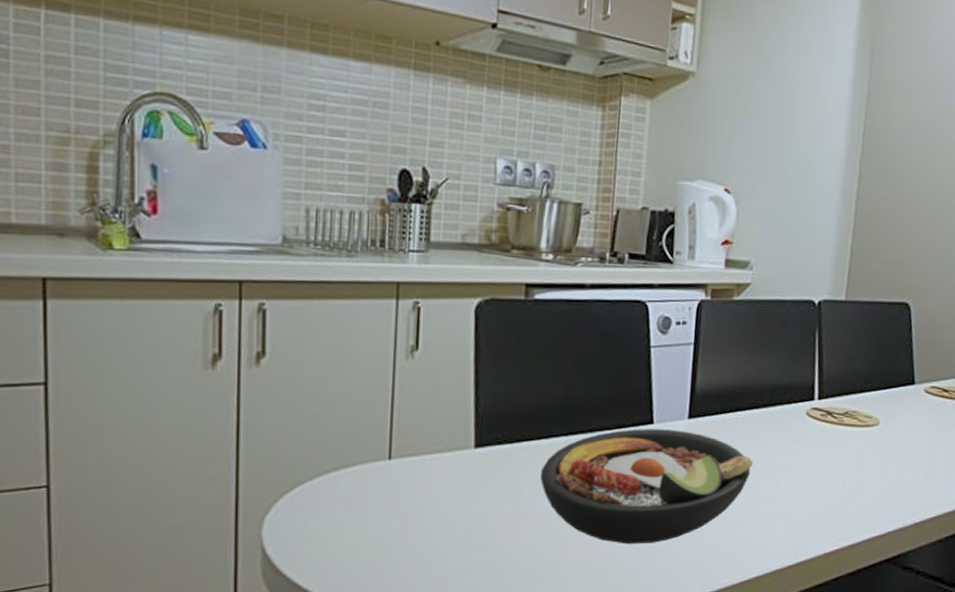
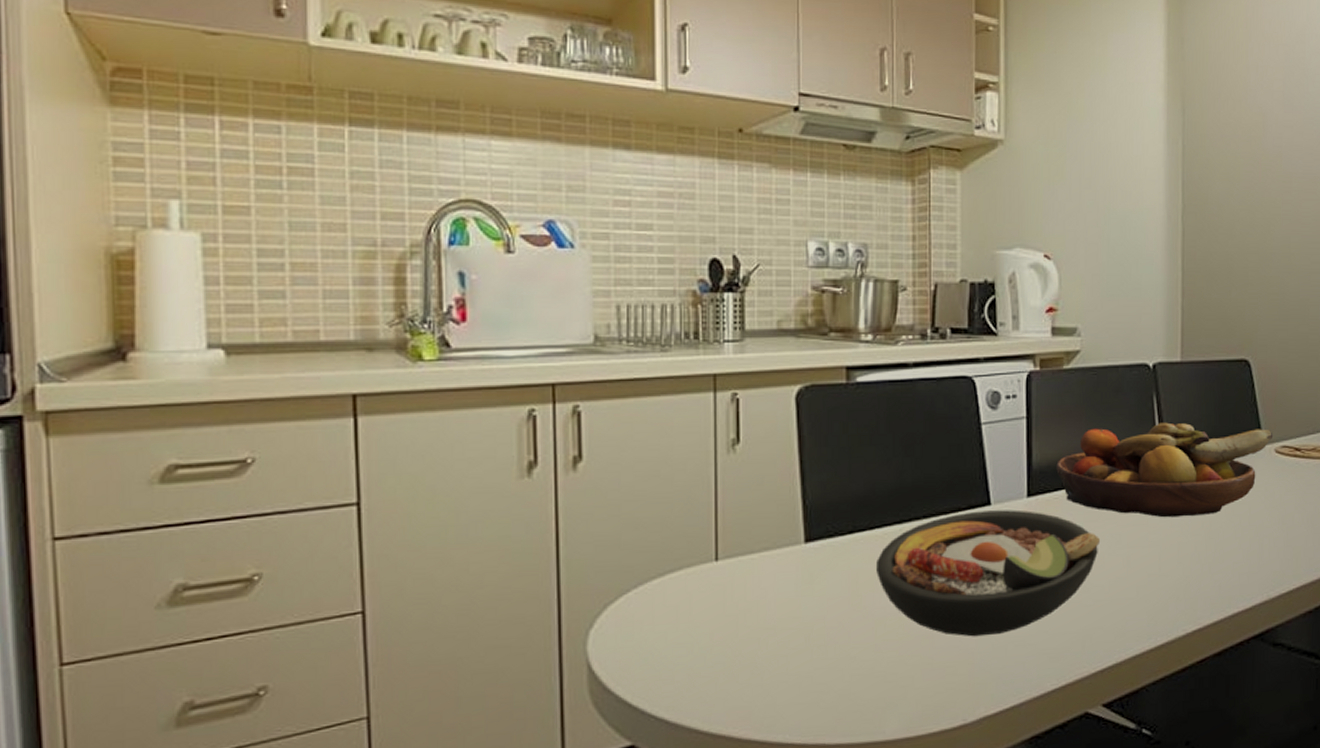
fruit bowl: none [718,357,925,447] -> present [1056,422,1274,518]

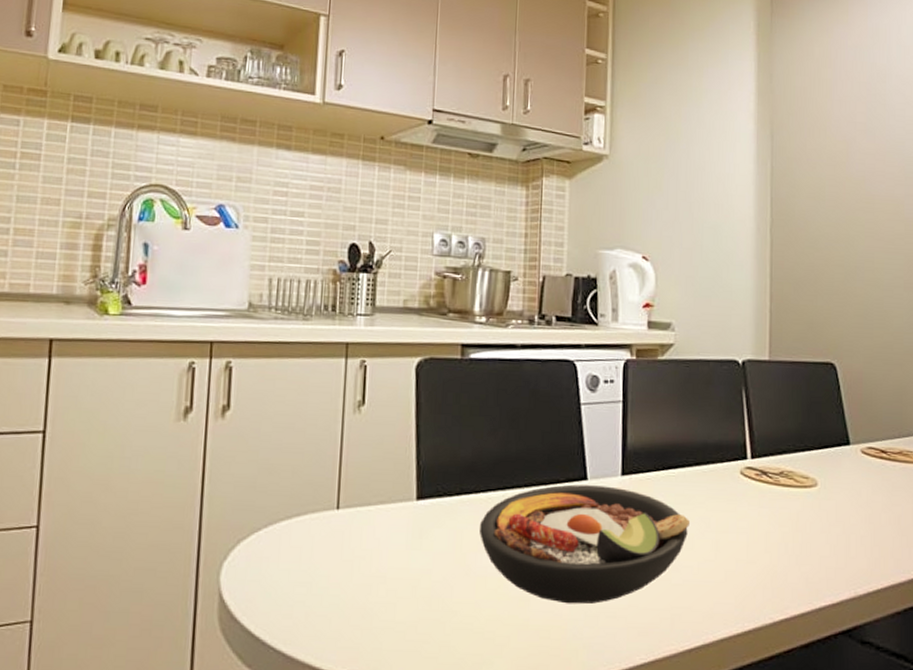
fruit bowl: present [1056,422,1274,518] -> none [649,416,859,508]

